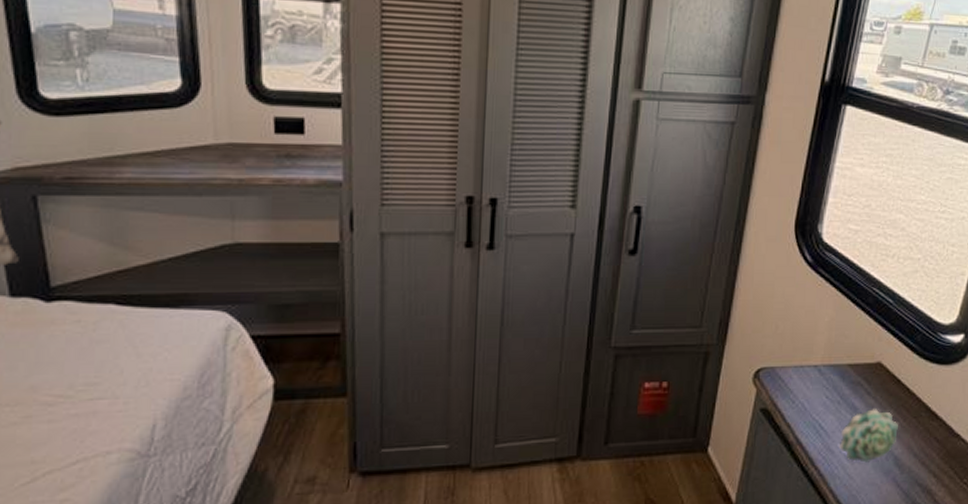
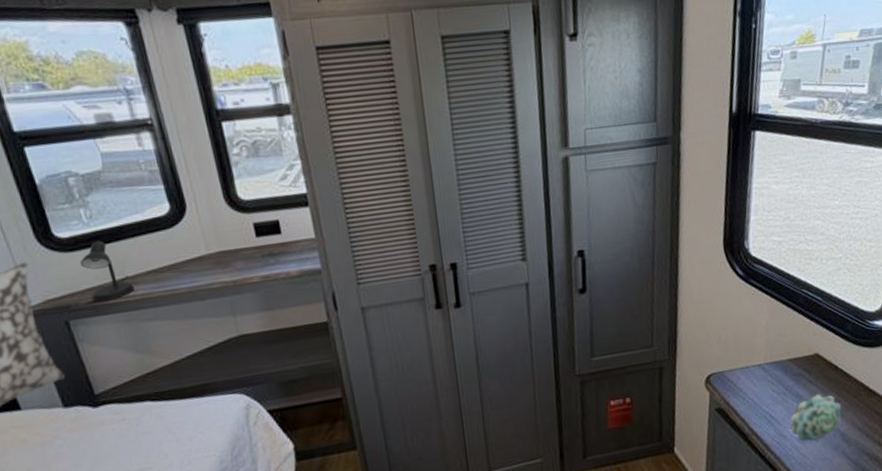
desk lamp: none [64,108,122,179] -> present [80,240,134,302]

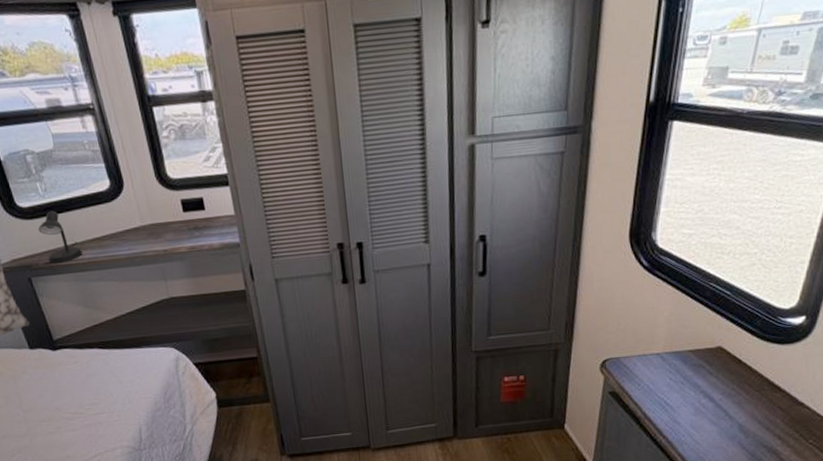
succulent plant: present [789,394,841,442] -> none [684,386,741,431]

